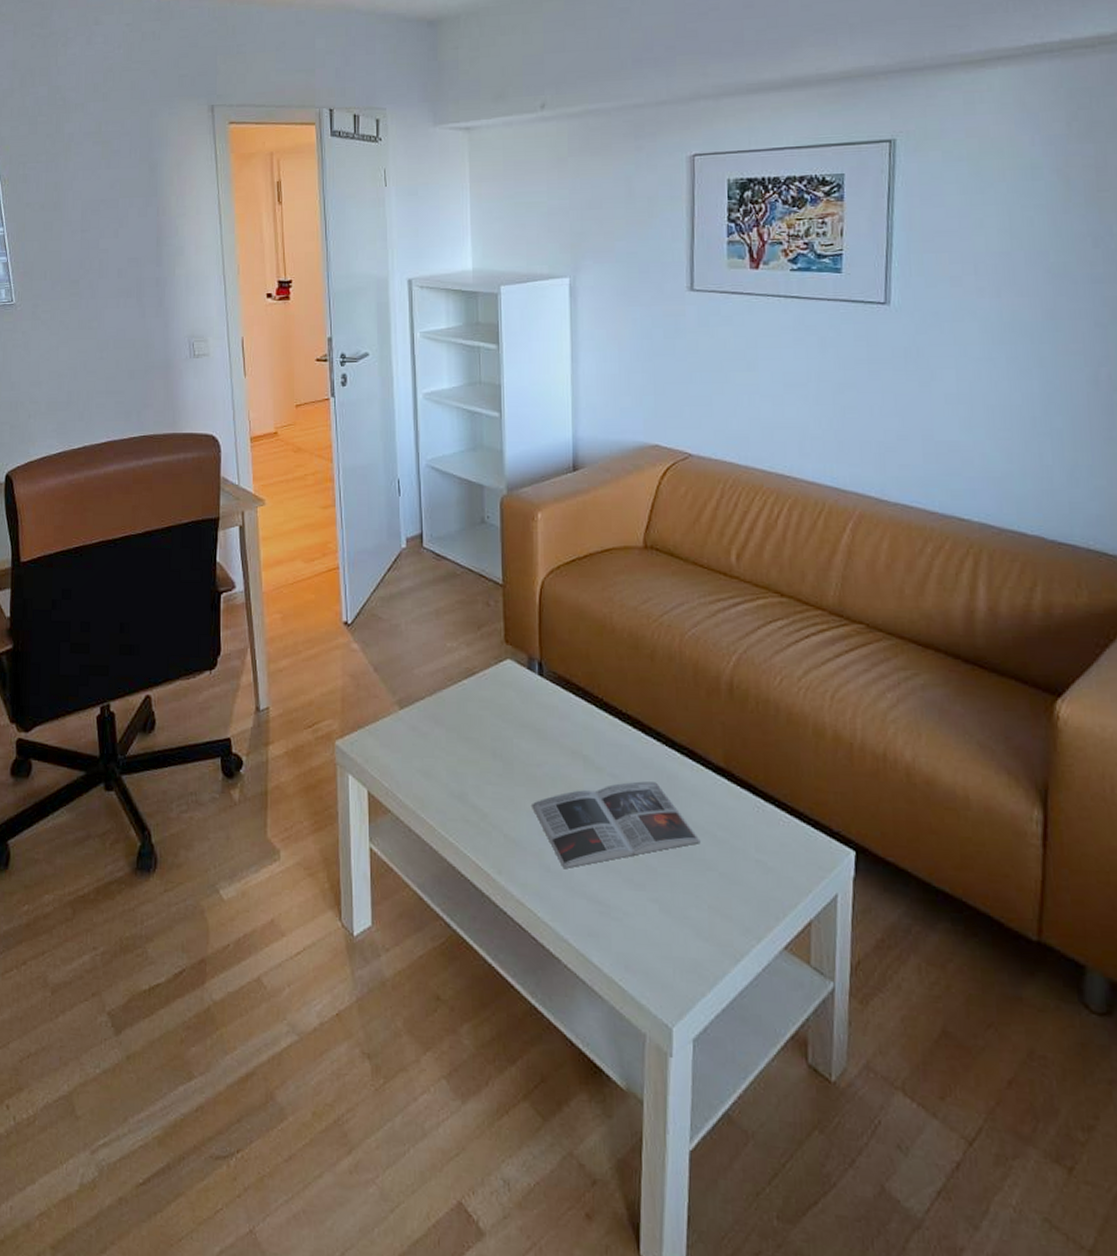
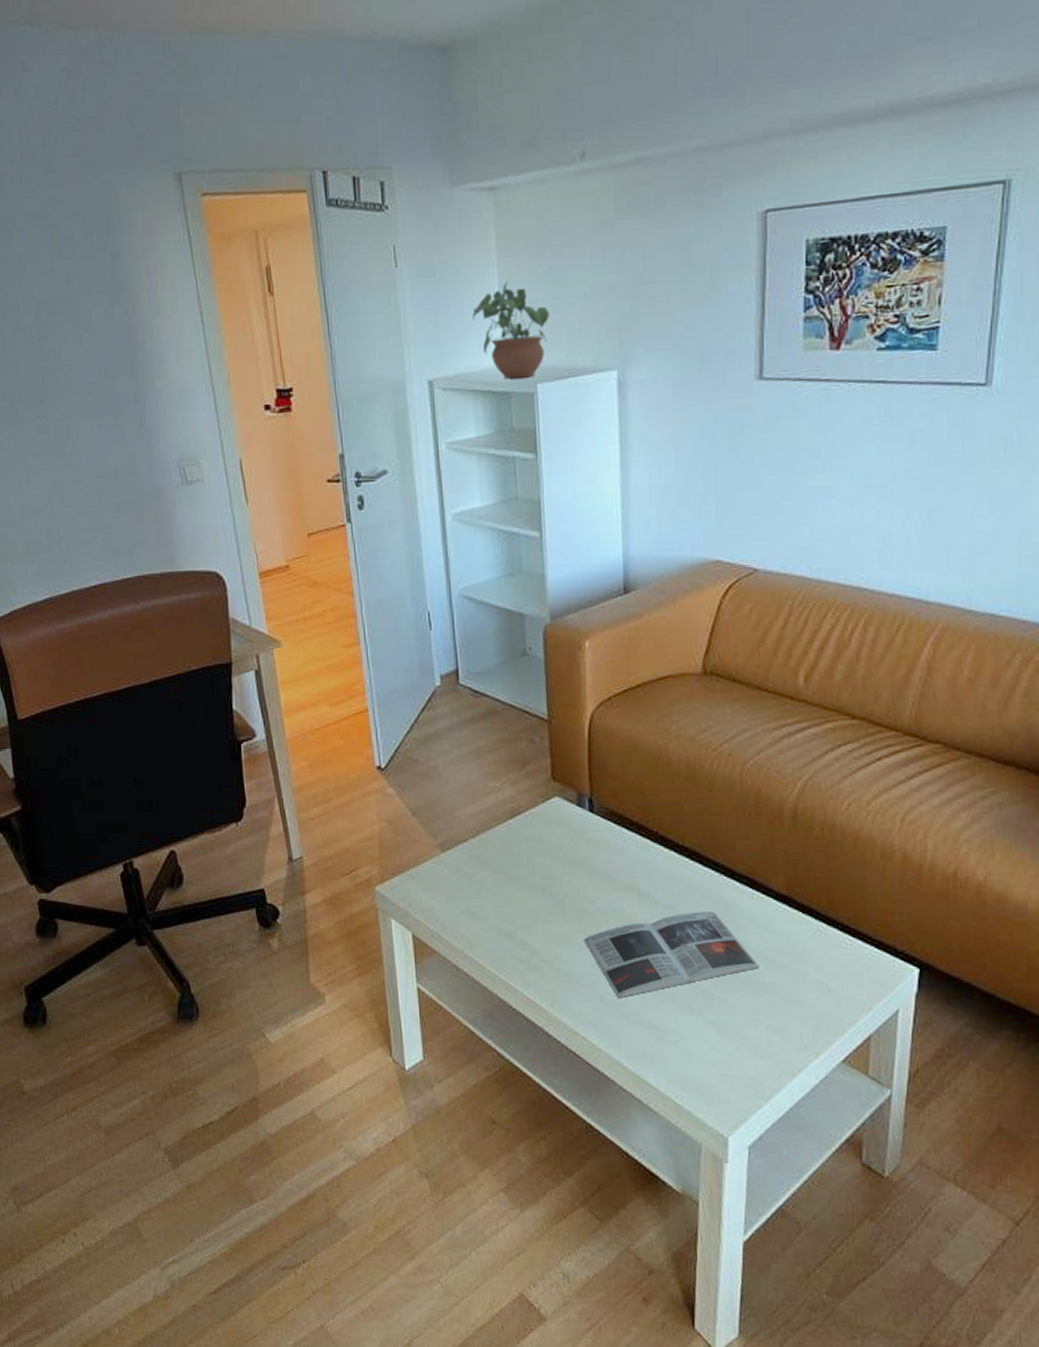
potted plant: none [448,201,512,281] -> present [472,281,549,379]

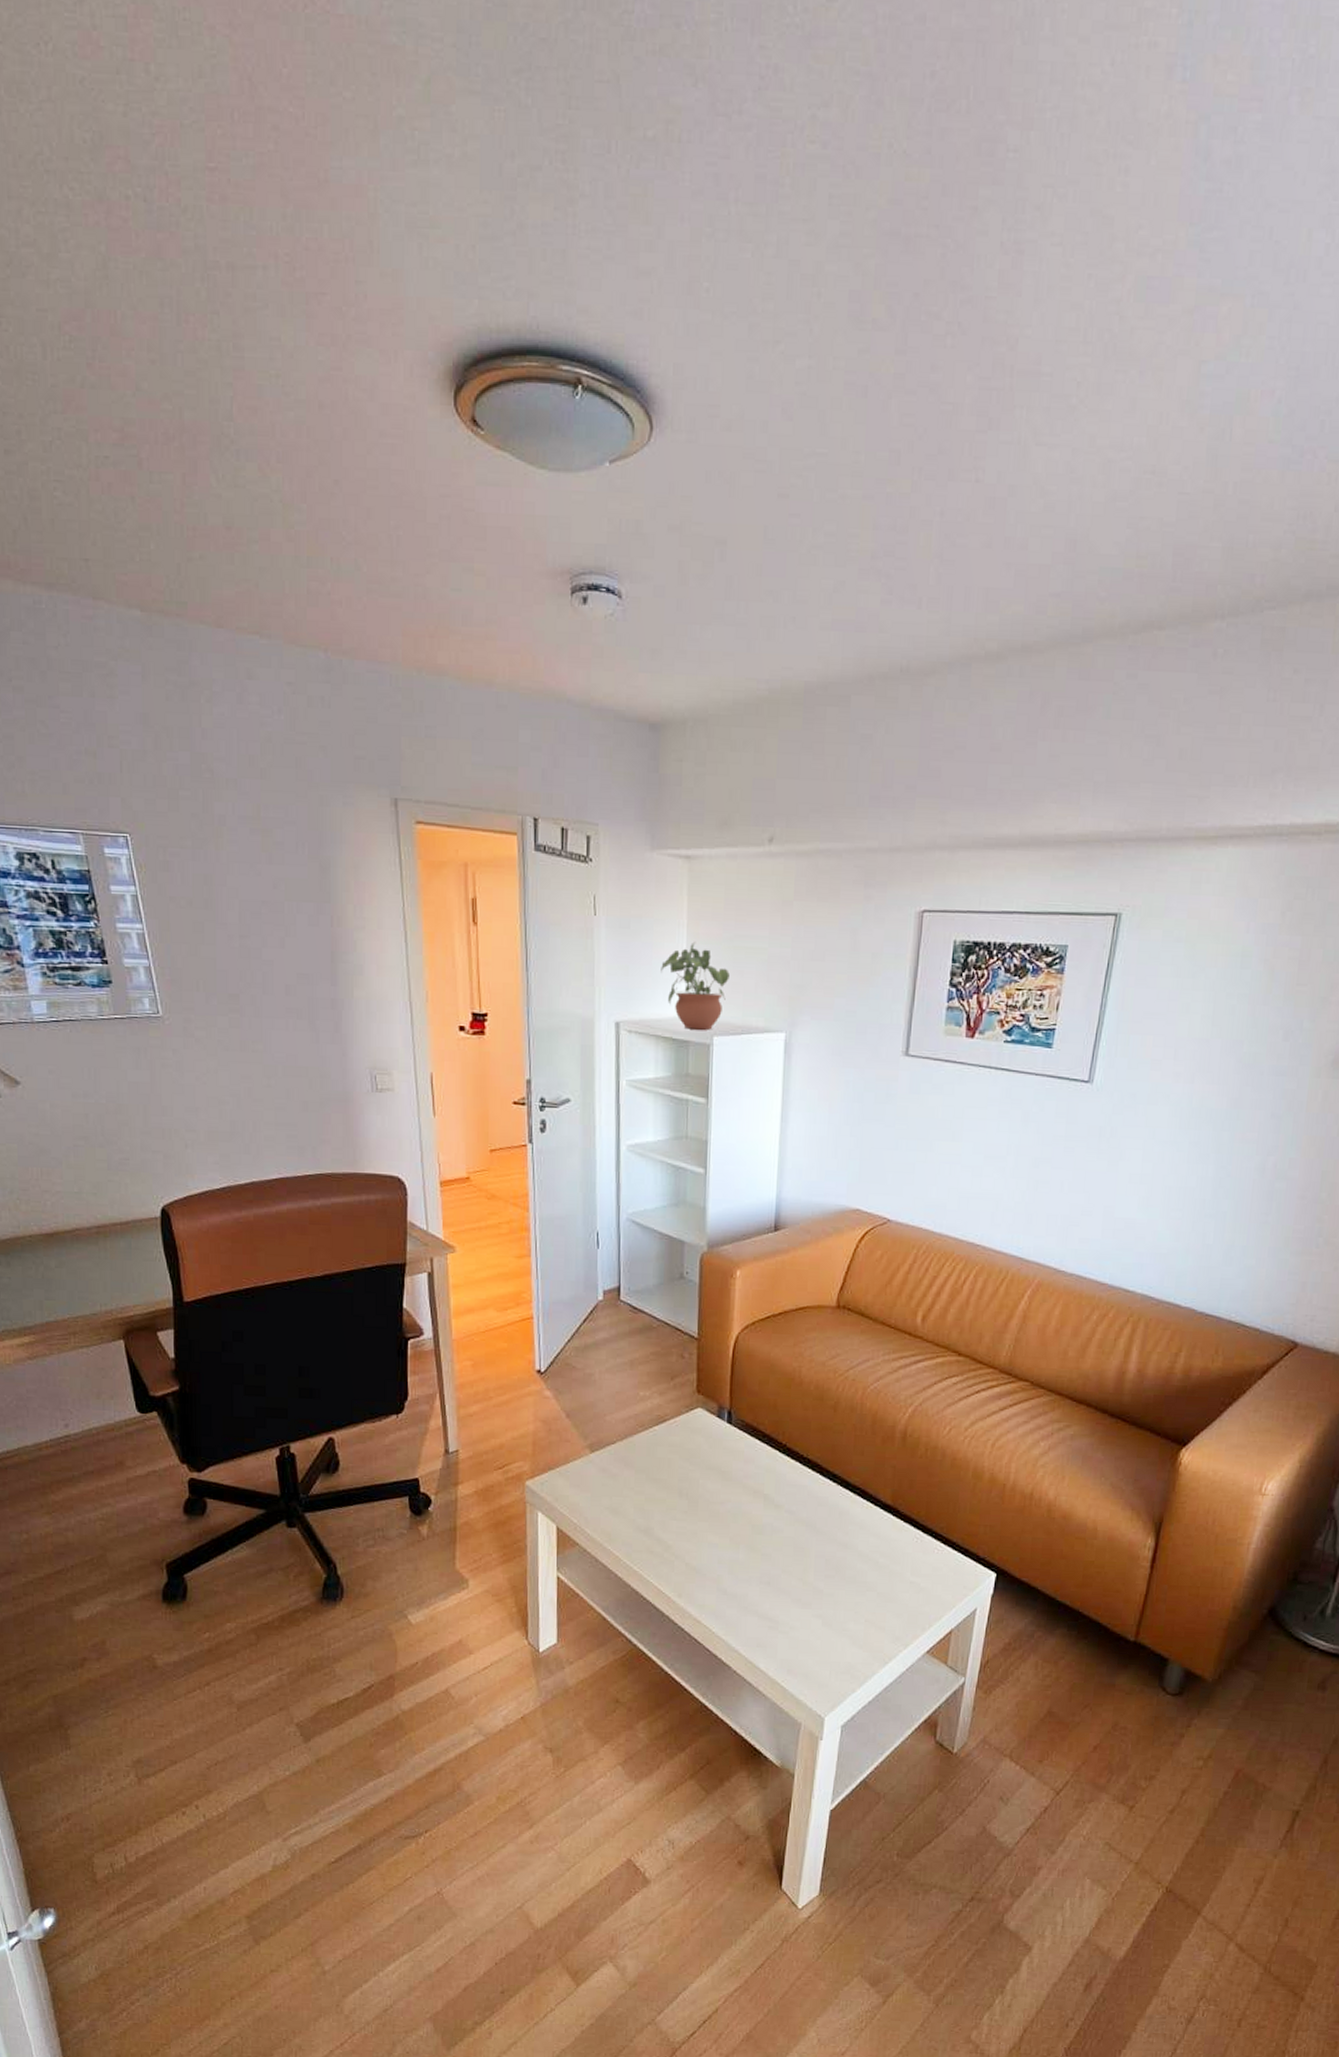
magazine: present [584,912,760,998] -> none [713,1517,864,1591]

